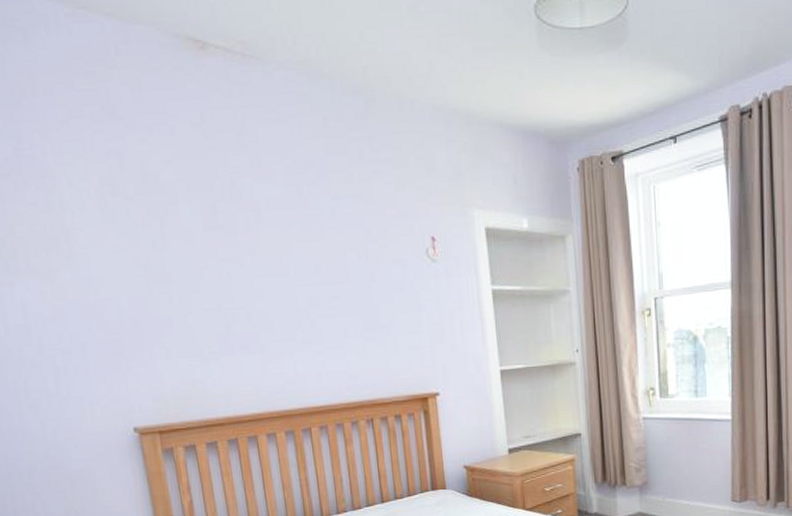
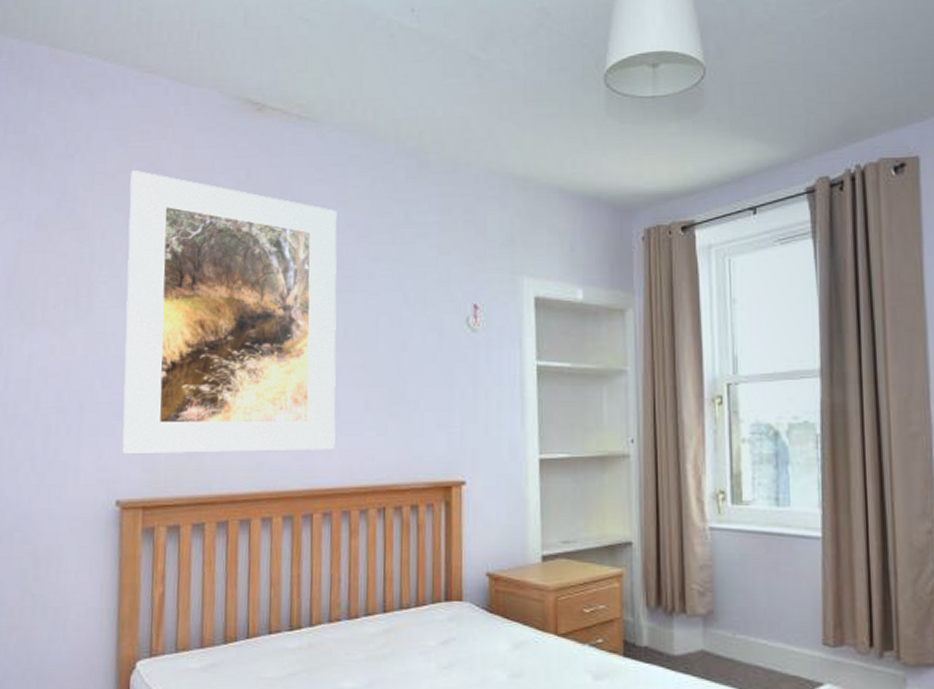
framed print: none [83,115,322,388] -> present [121,170,337,455]

